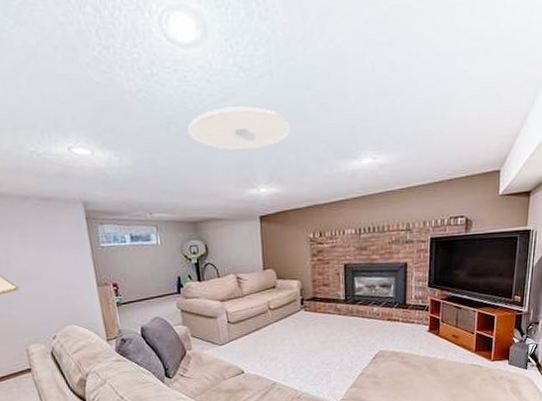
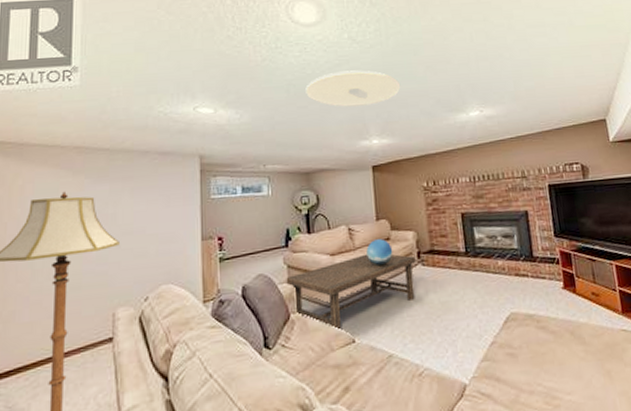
coffee table: none [180,300,299,363] -> present [286,254,416,329]
decorative globe: none [254,287,279,312] -> present [366,239,393,267]

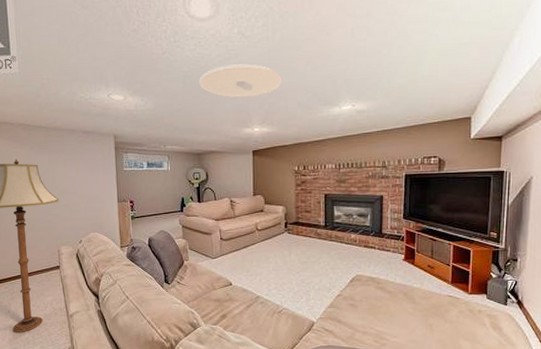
coffee table: present [286,254,416,329] -> none [181,221,283,274]
decorative globe: present [366,239,393,267] -> none [244,210,265,232]

